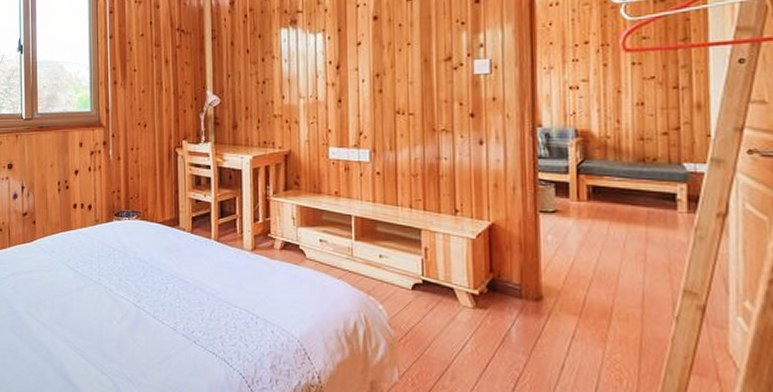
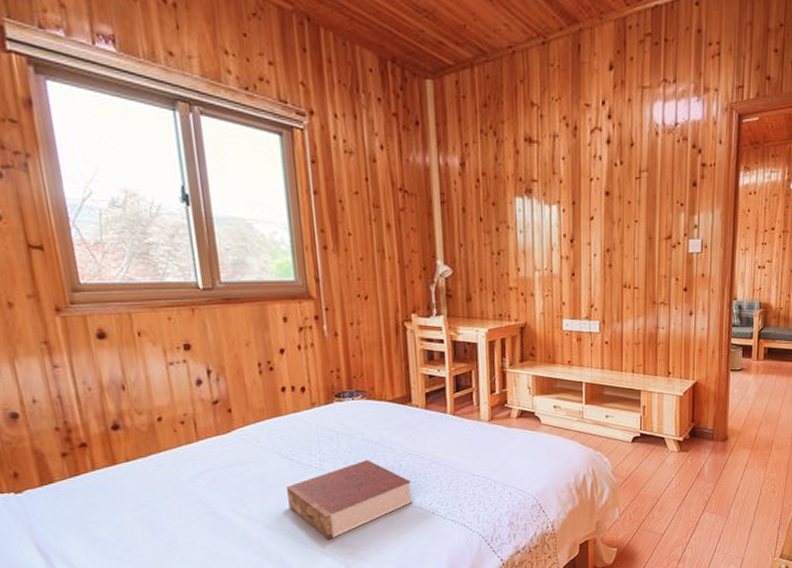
book: none [71,278,176,355] -> present [287,460,412,540]

